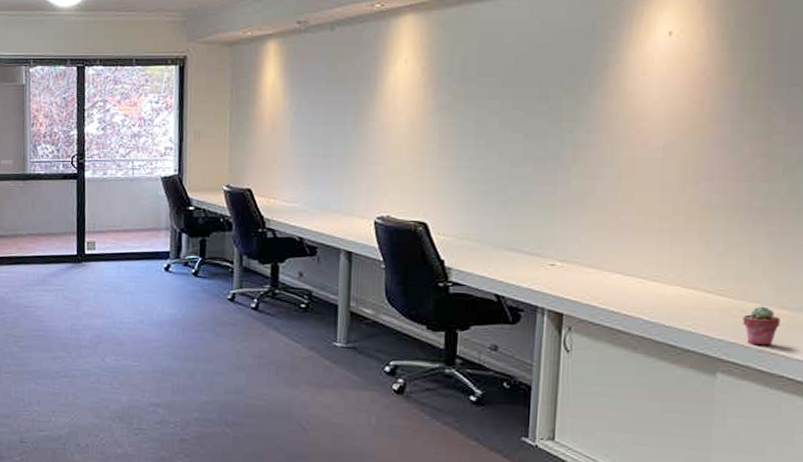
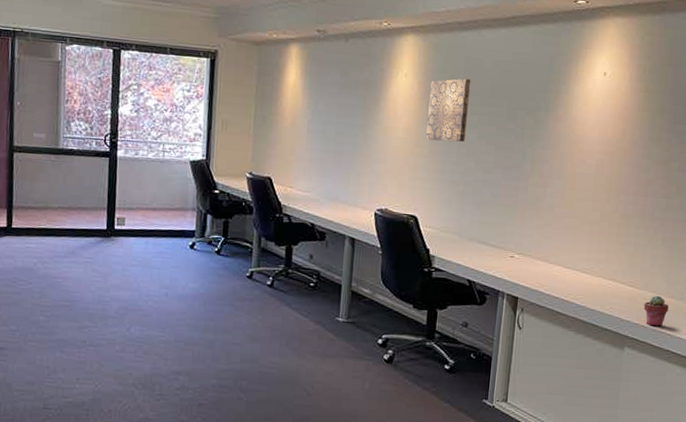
wall art: none [434,57,489,133] -> present [426,78,471,142]

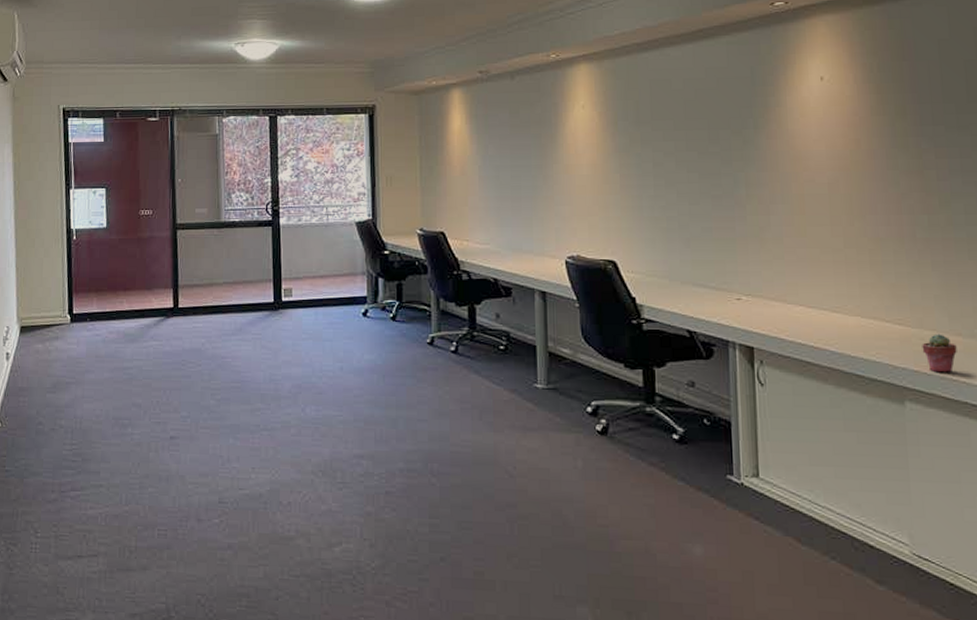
wall art: present [426,78,471,142] -> none [613,102,662,174]

